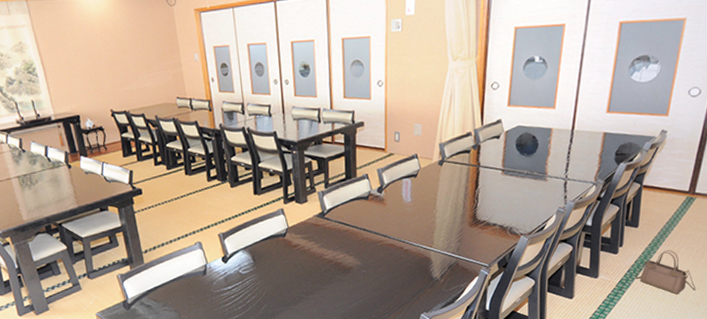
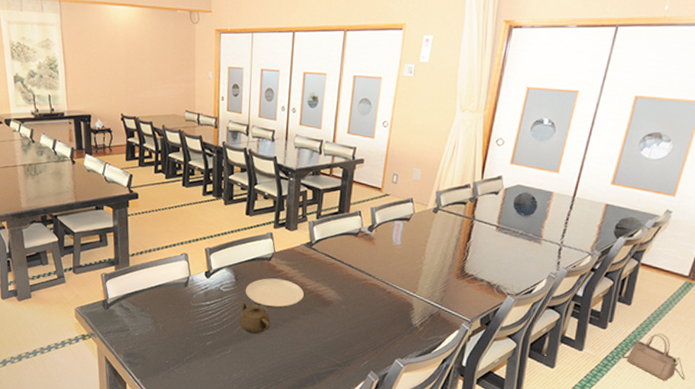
teapot: none [262,279,295,311] -> present [240,299,271,334]
plate: none [264,253,323,283] -> present [245,278,304,308]

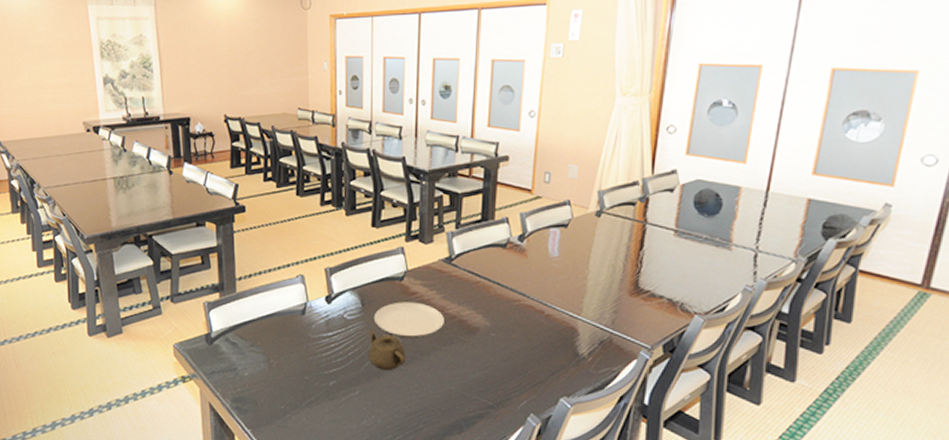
handbag: present [621,333,685,381] -> none [845,357,931,419]

